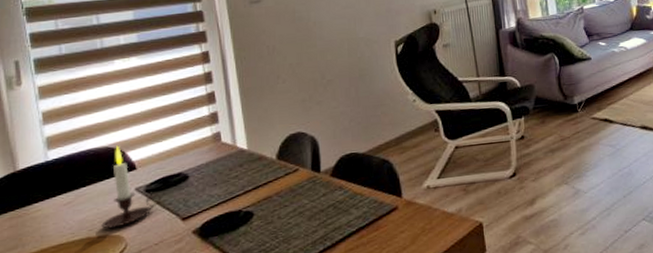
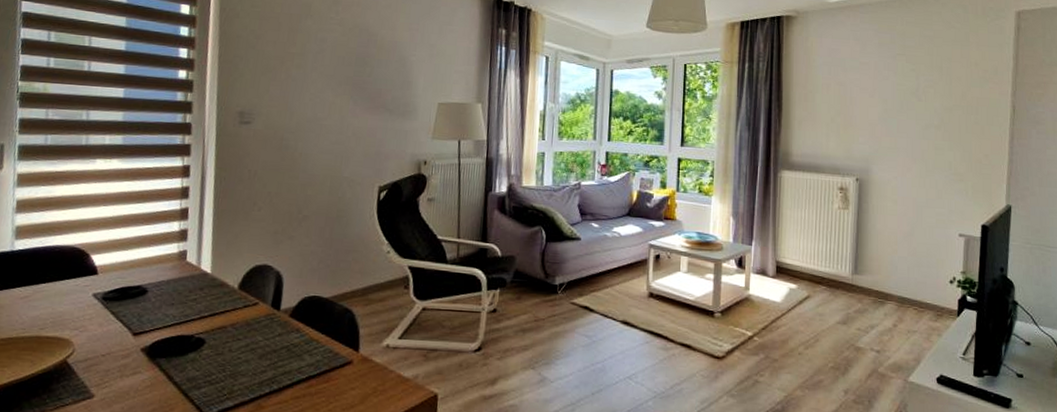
candle: present [101,145,162,229] -> none [53,247,117,331]

